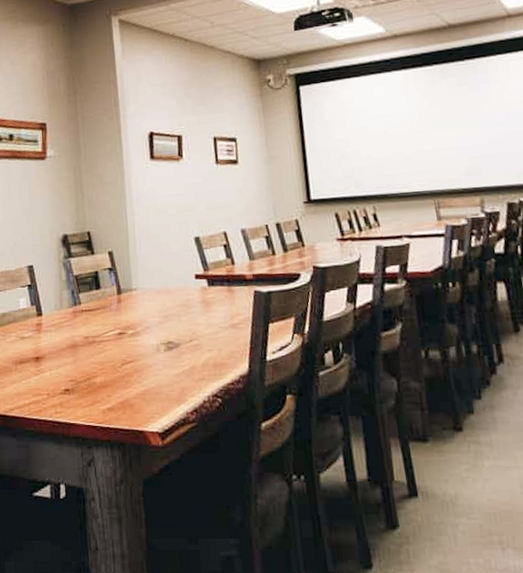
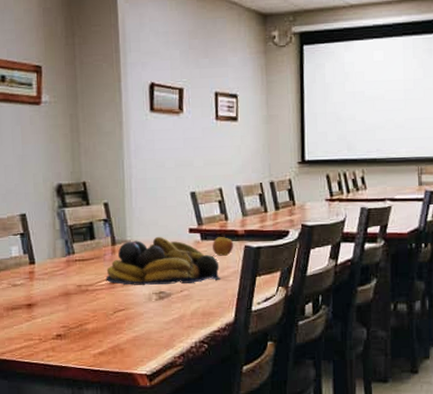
fruit bowl: none [112,283,232,336] -> present [106,236,221,286]
apple: none [220,278,243,303] -> present [213,233,234,256]

